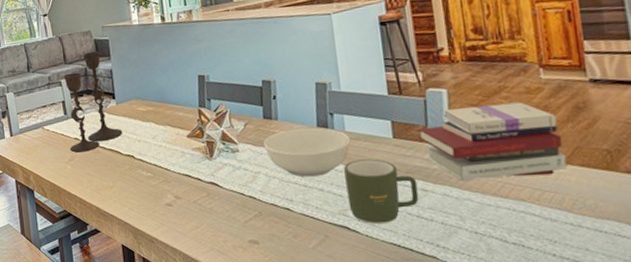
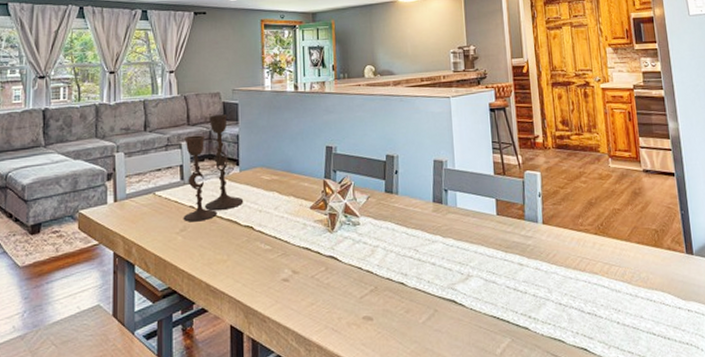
bowl: present [263,127,351,177] -> none [384,202,462,252]
mug: present [344,159,419,225] -> none [454,234,516,298]
books: present [418,102,567,180] -> none [517,186,628,255]

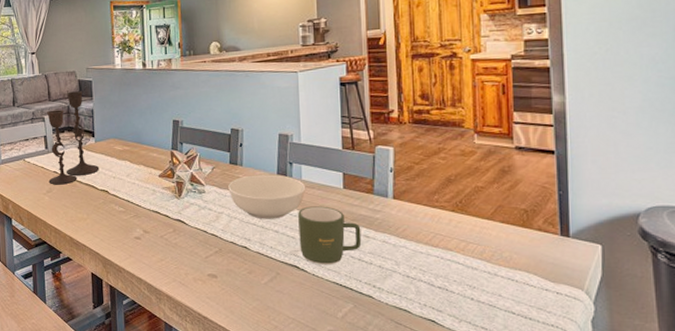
bowl: none [384,202,462,252] -> present [228,174,306,219]
mug: none [454,234,516,298] -> present [298,206,362,265]

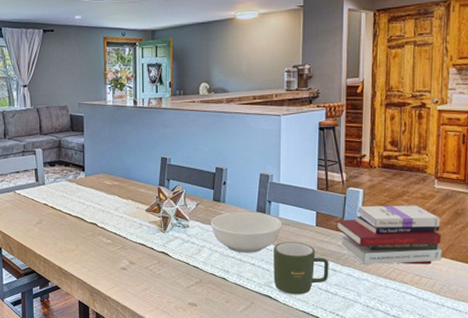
candlestick: present [47,91,100,185] -> none [38,126,89,217]
books: none [366,163,490,229] -> present [336,205,443,265]

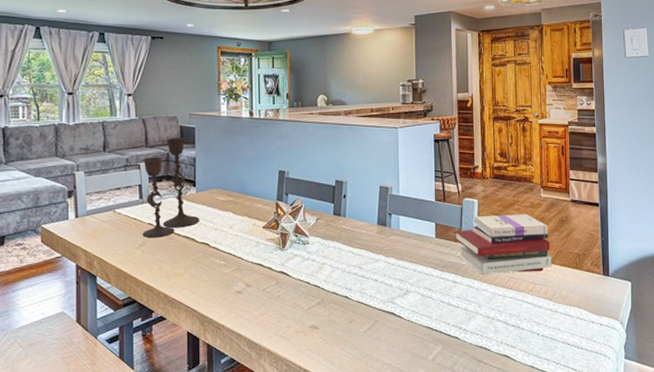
candlestick: none [38,126,89,217] -> present [142,138,200,238]
bowl: present [211,212,282,253] -> none [331,225,403,269]
mug: present [273,242,329,296] -> none [396,254,450,311]

